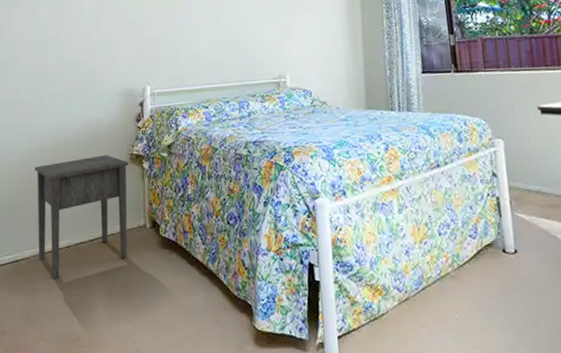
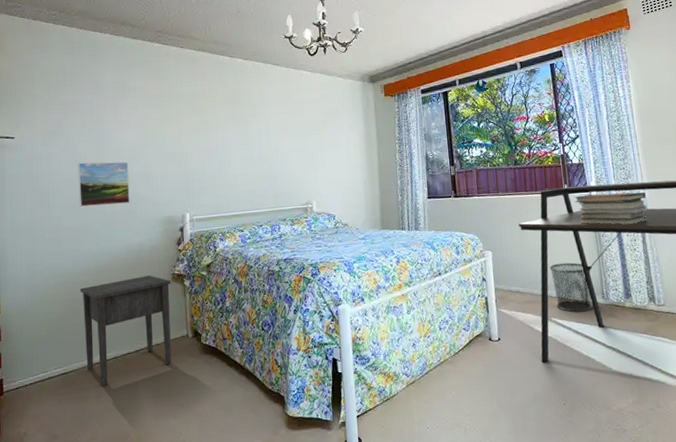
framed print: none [37,28,89,77] -> present [78,162,130,207]

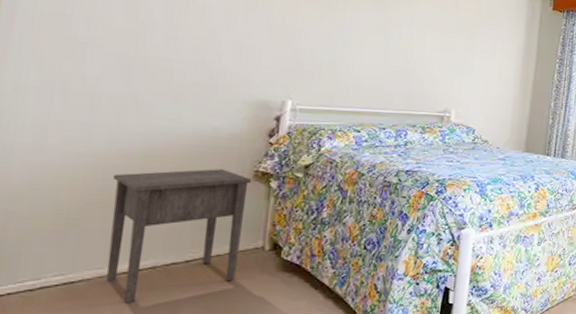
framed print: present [78,162,130,207] -> none [131,12,217,77]

